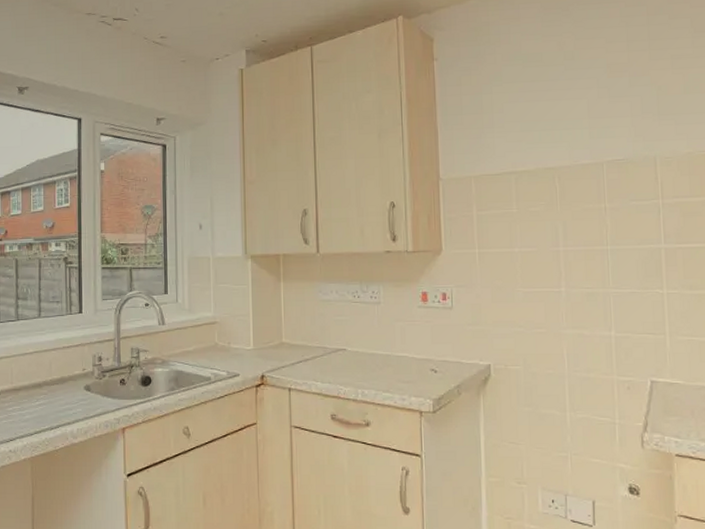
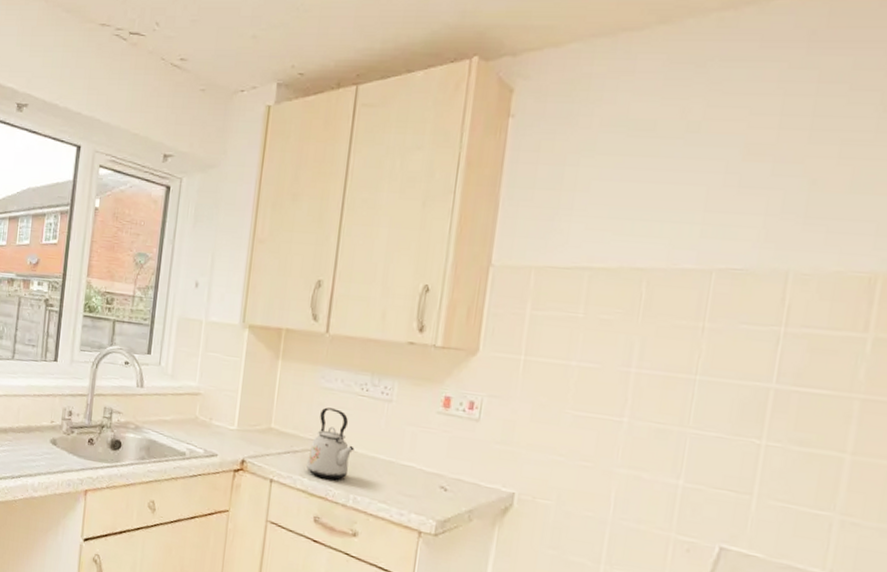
kettle: none [318,317,356,379] -> present [306,407,355,480]

